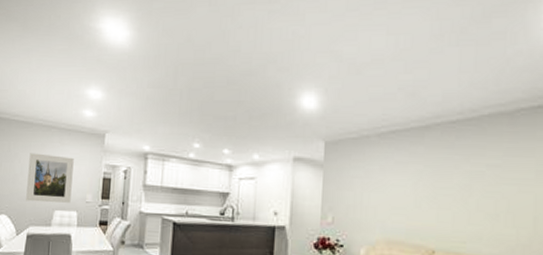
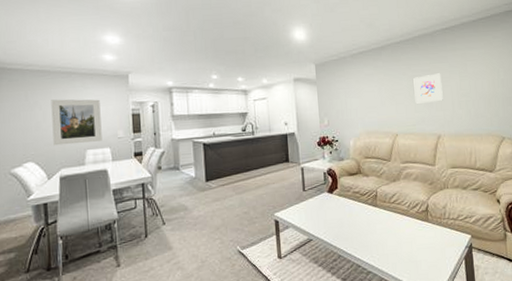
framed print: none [470,171,520,213] -> present [413,73,443,104]

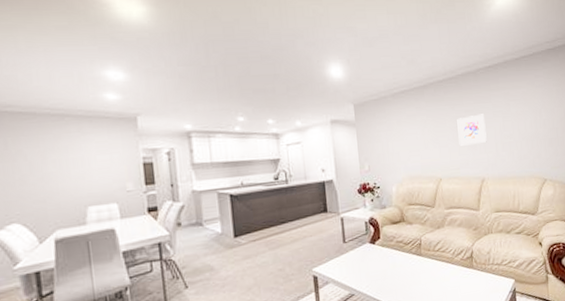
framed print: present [51,99,102,146] -> none [39,146,107,203]

